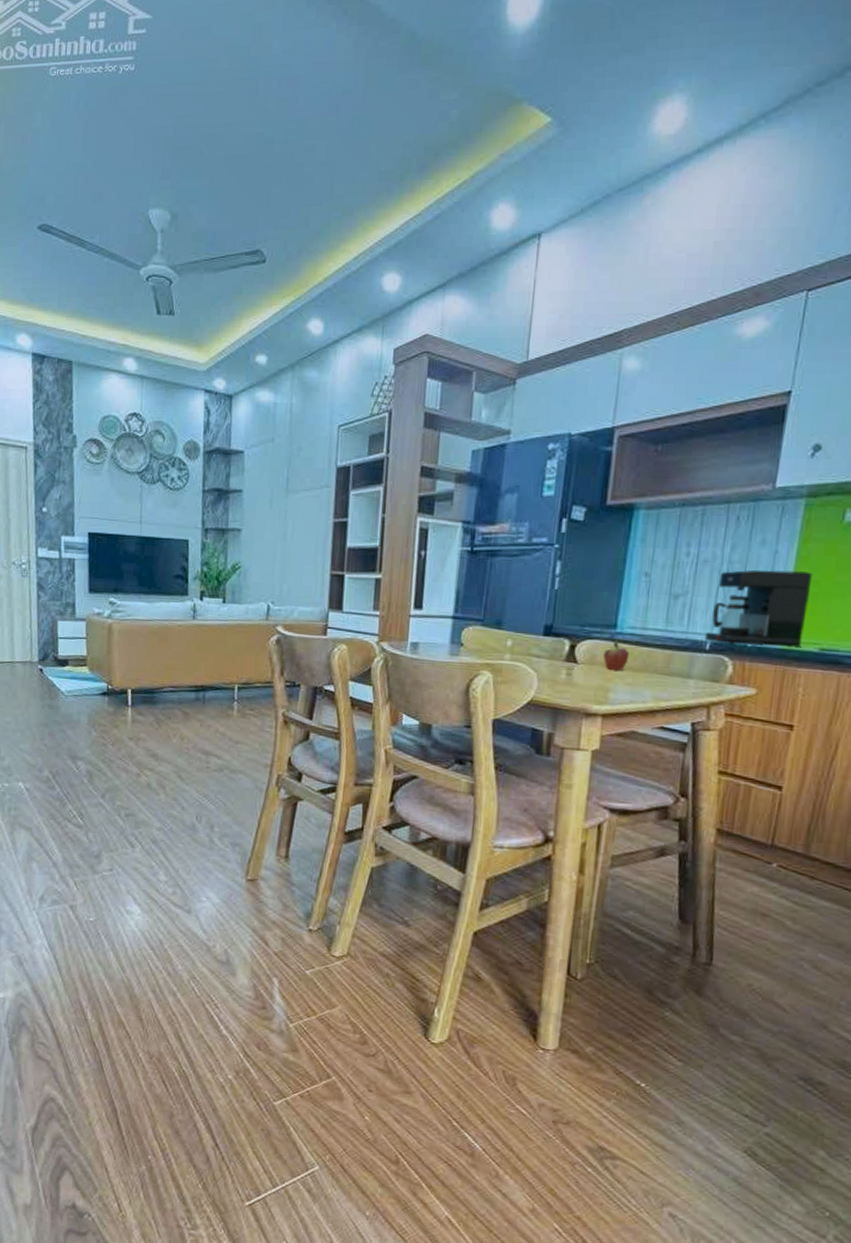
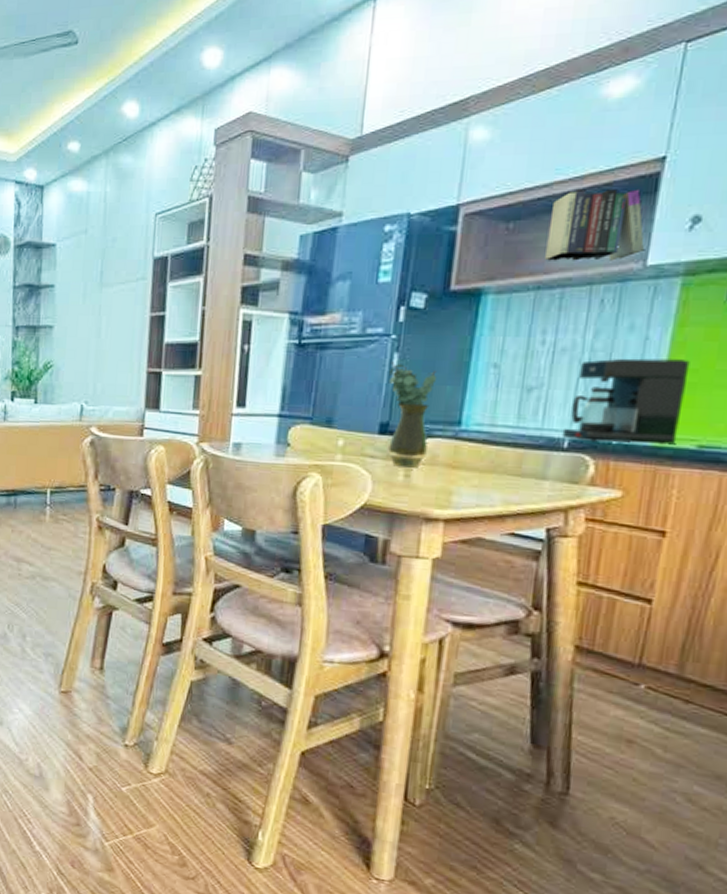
vase: none [552,569,595,668] -> present [388,362,437,469]
fruit: present [603,638,630,672] -> none [446,437,476,473]
books: none [689,418,774,483] -> present [545,189,645,261]

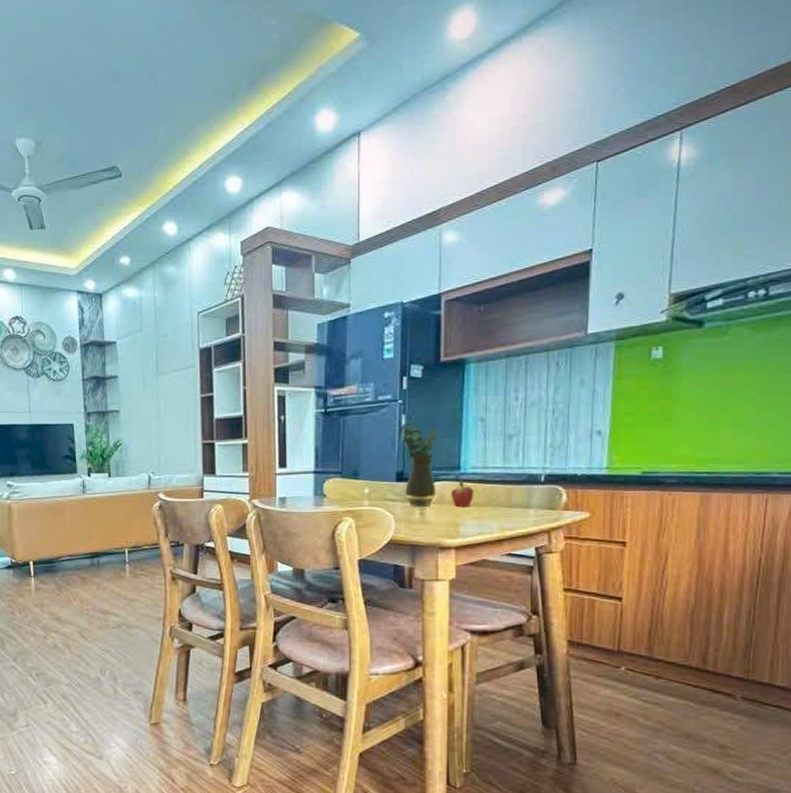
fruit: none [446,437,476,473] -> present [451,479,474,508]
books: present [545,189,645,261] -> none [511,276,584,334]
coffee maker: present [561,358,690,445] -> none [539,405,629,475]

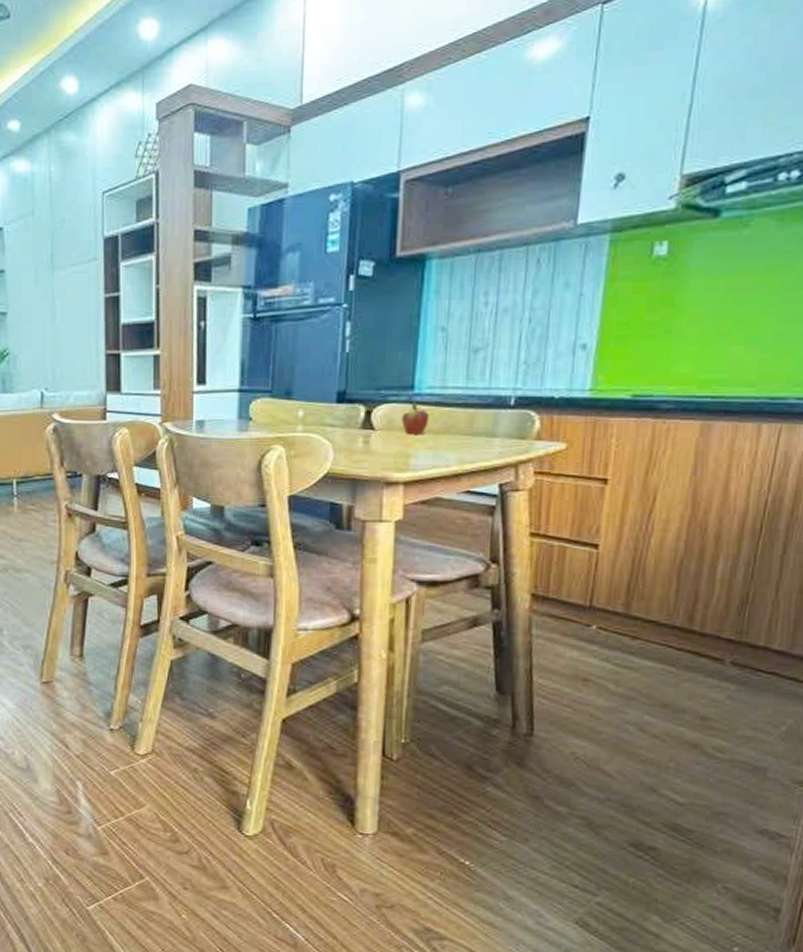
vase: present [400,422,437,508] -> none [343,331,388,435]

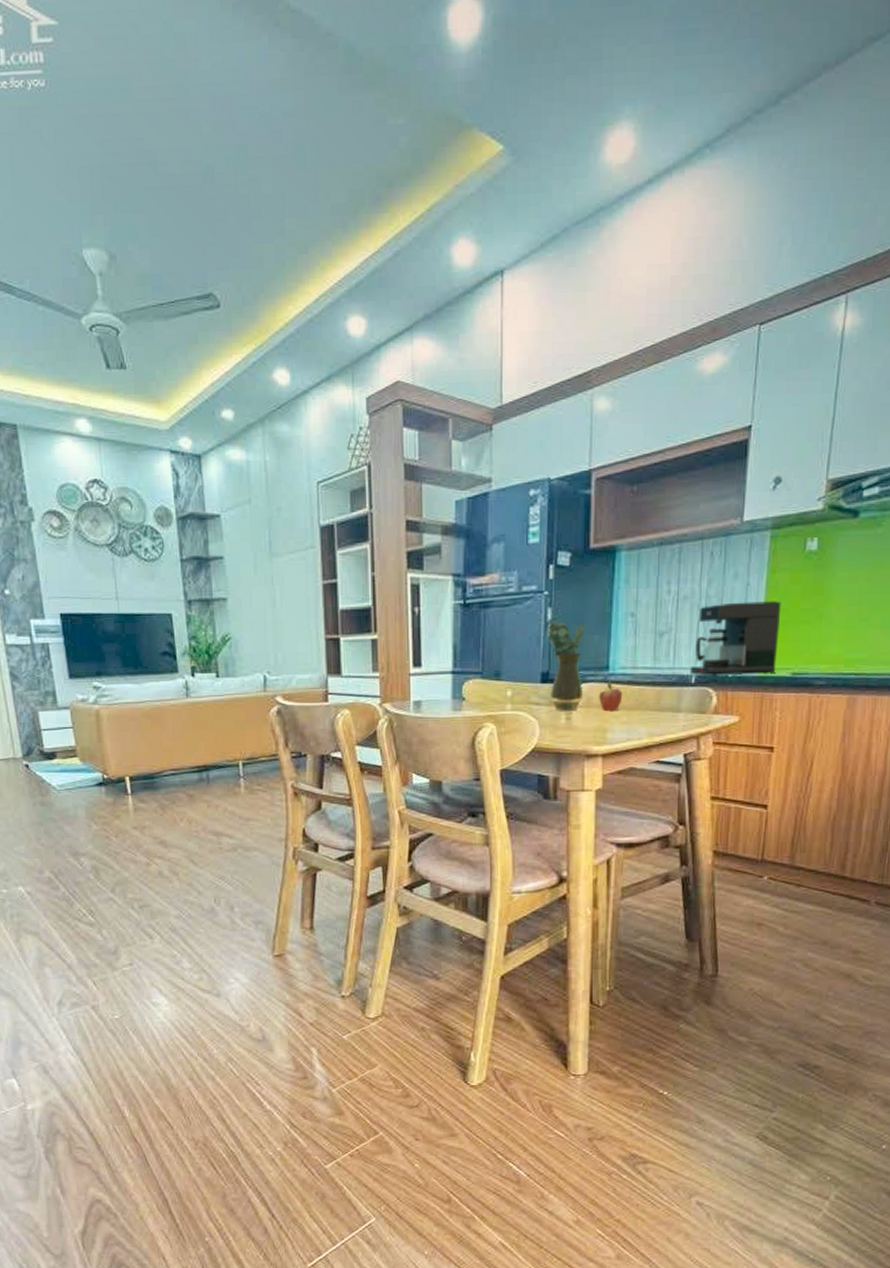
vase: none [343,331,388,435] -> present [545,616,585,712]
coffee maker: none [508,313,621,398] -> present [689,601,782,677]

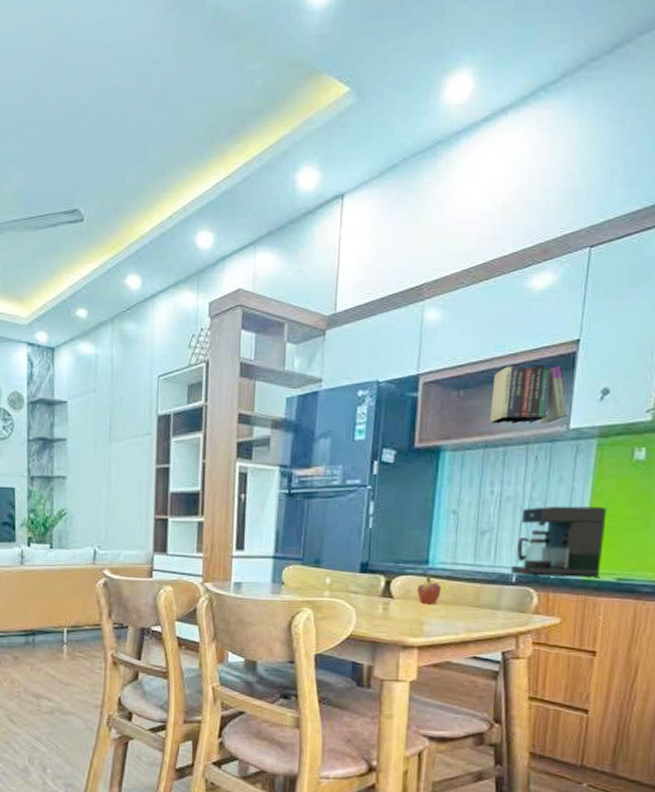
vase: present [545,616,585,712] -> none [367,509,406,603]
books: none [665,454,740,520] -> present [490,365,567,425]

